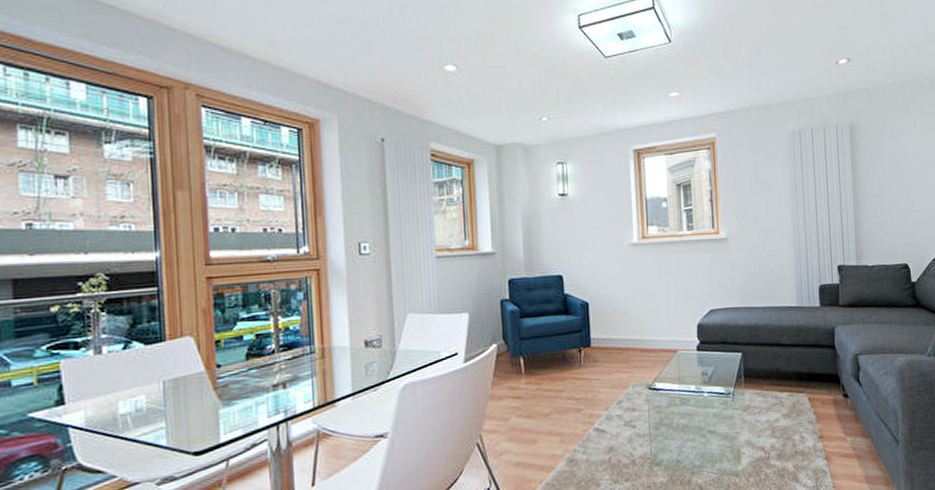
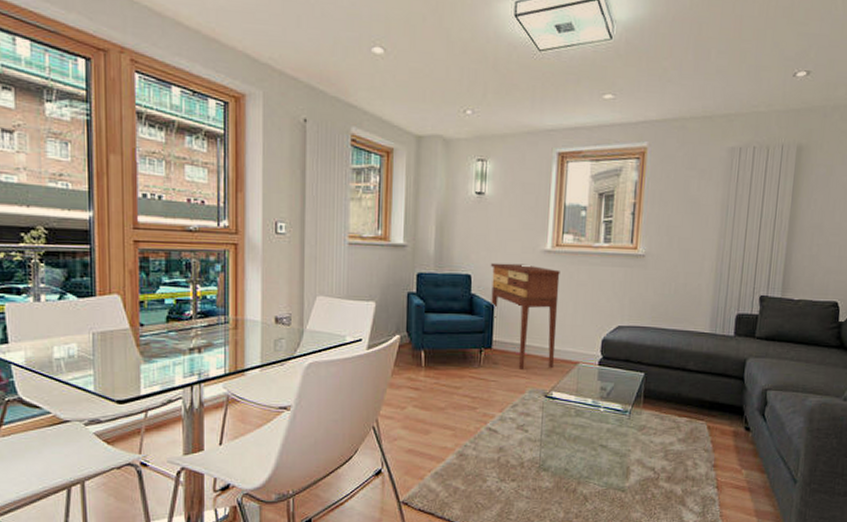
console table: none [580,259,654,365] -> present [490,262,560,370]

